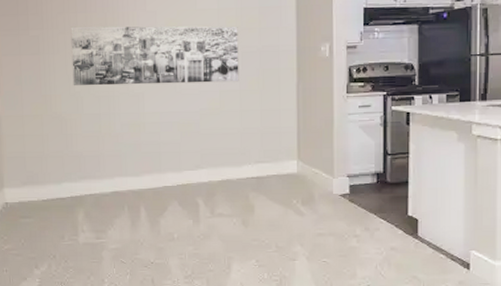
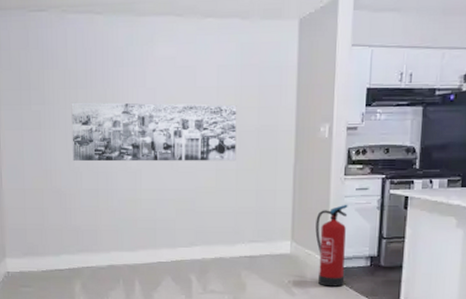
fire extinguisher: none [321,121,353,205] -> present [315,204,348,287]

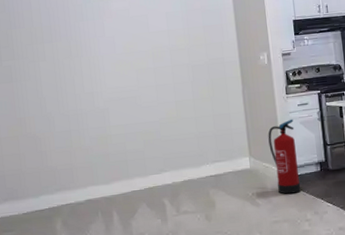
wall art: present [71,102,237,162] -> none [39,44,192,108]

